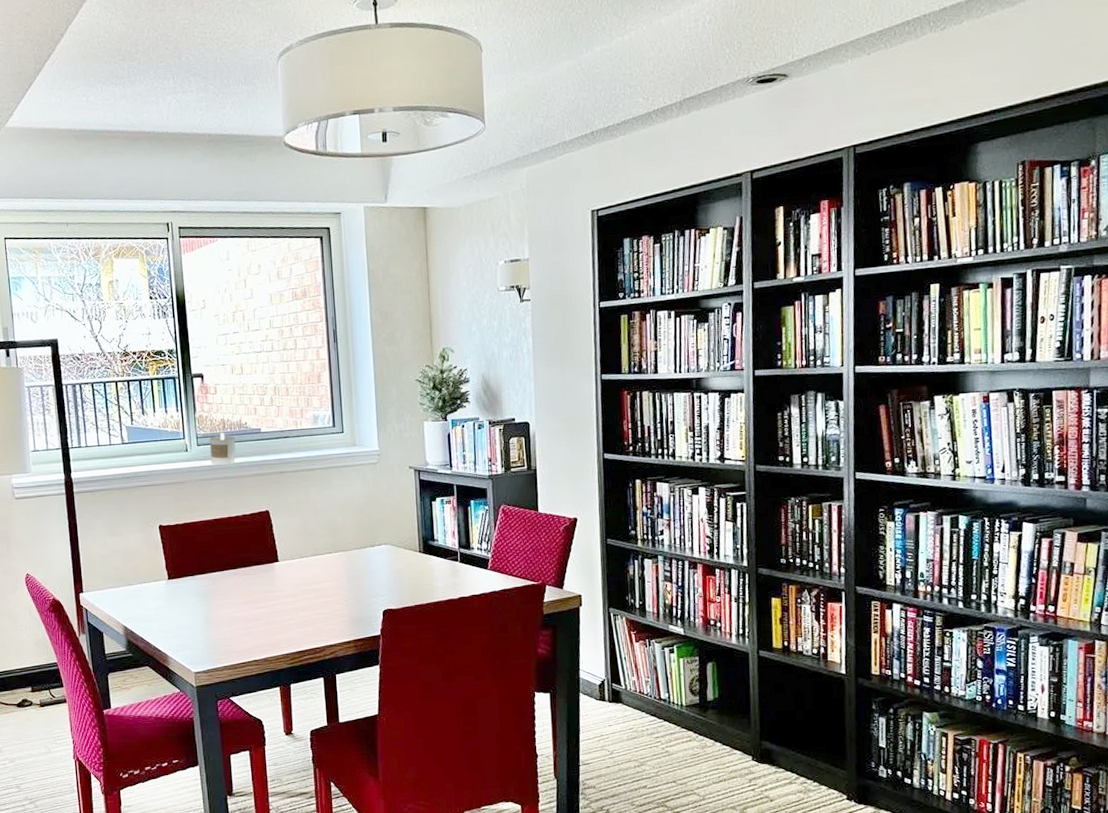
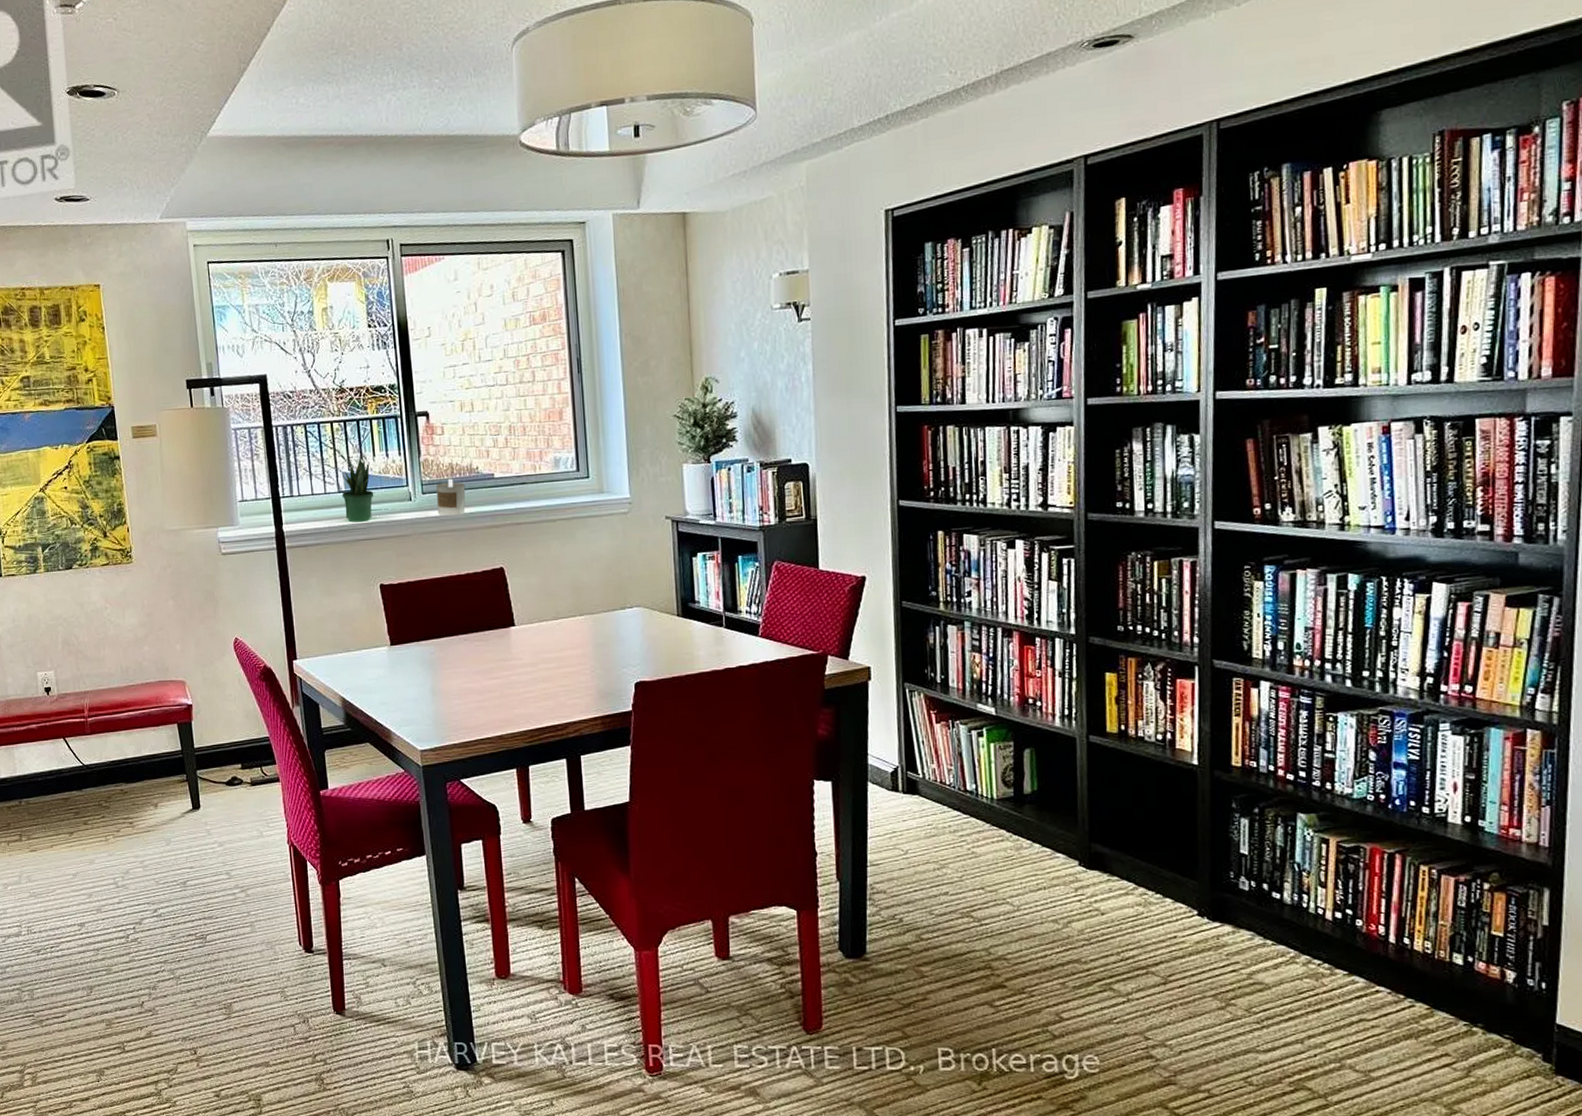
planter: none [126,413,154,471] -> present [342,457,374,523]

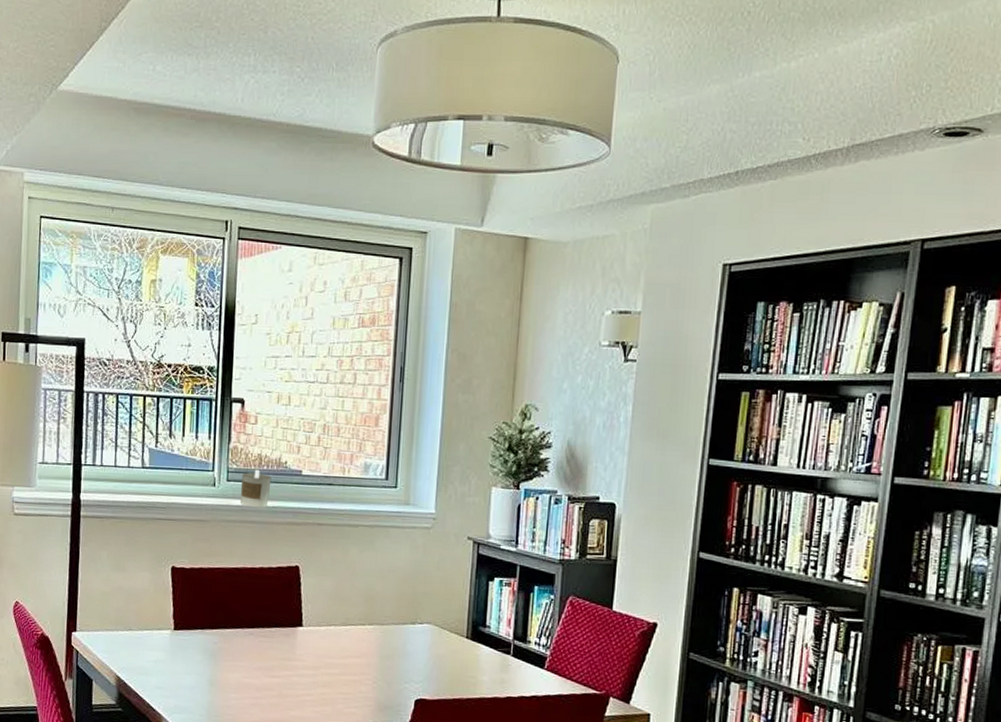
planter: present [342,457,374,523] -> none [146,435,178,501]

